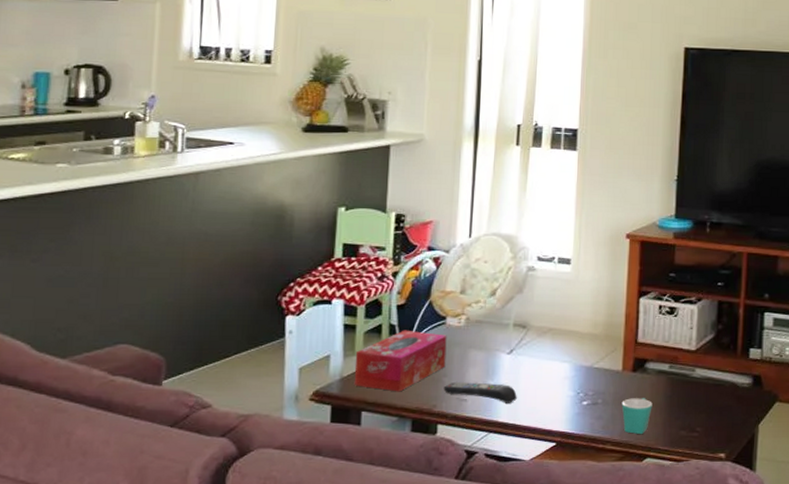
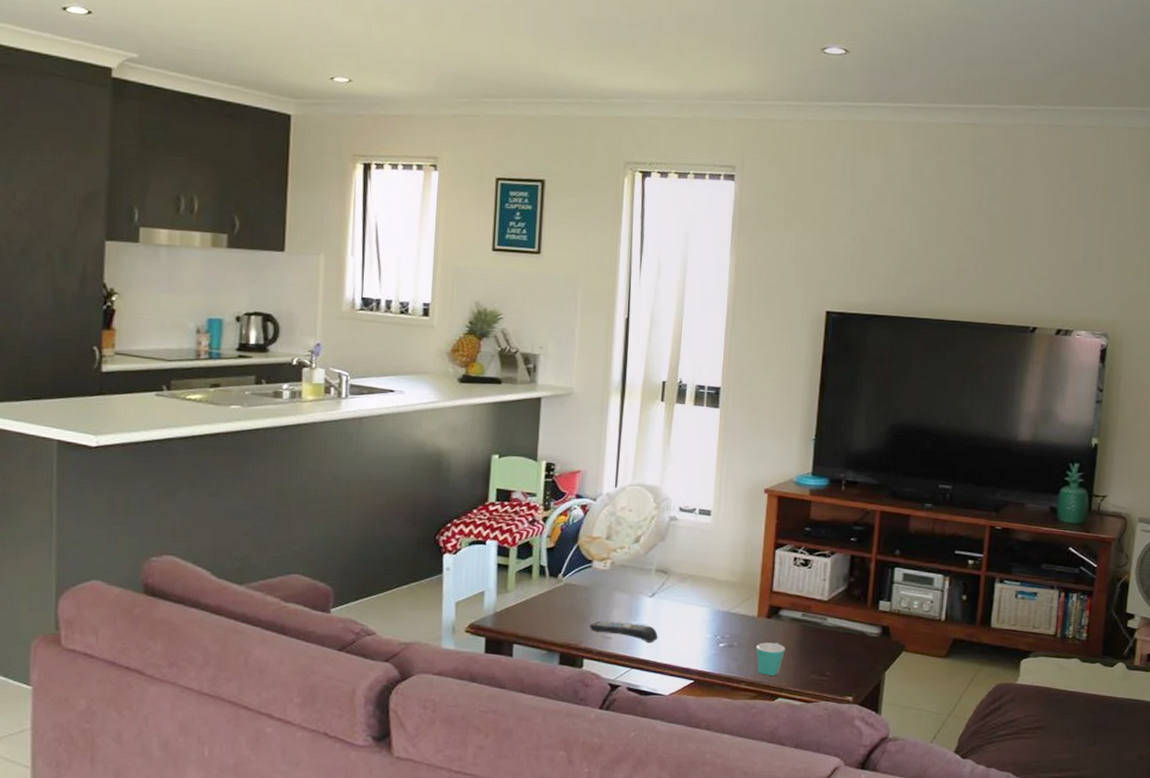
tissue box: present [354,330,447,392] -> none [506,571,593,628]

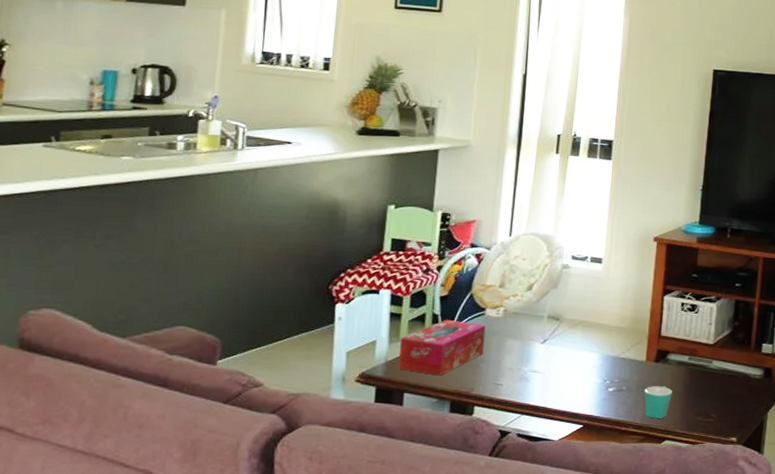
tissue box: none [506,571,593,628] -> present [397,319,486,376]
remote control: present [589,621,658,643] -> none [481,368,549,388]

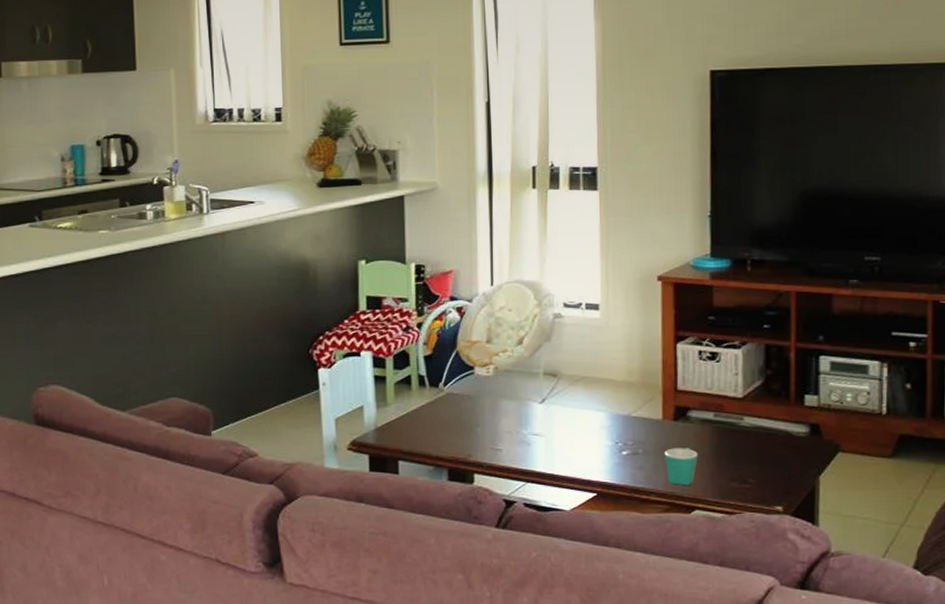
tissue box: present [397,319,486,376] -> none [387,380,477,442]

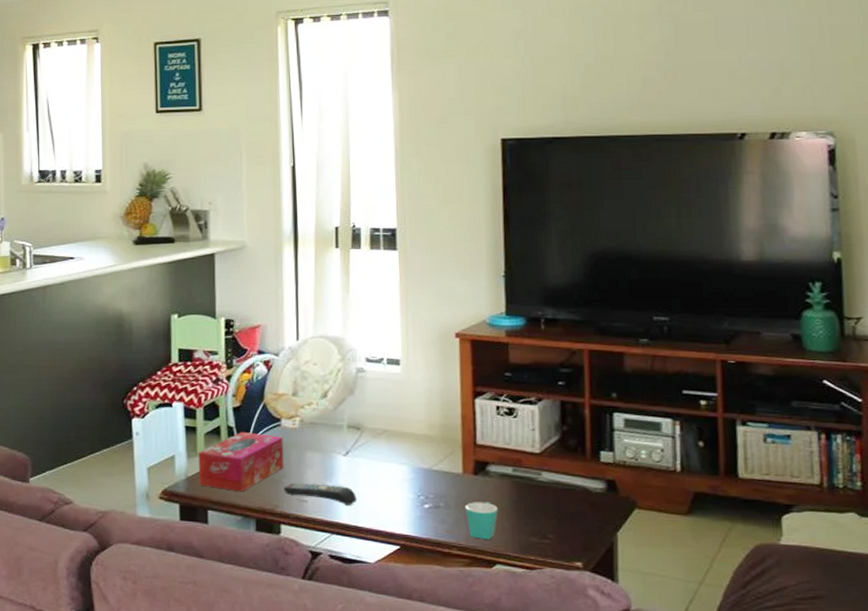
tissue box: none [387,380,477,442] -> present [198,431,284,492]
remote control: none [477,432,553,453] -> present [283,483,357,505]

